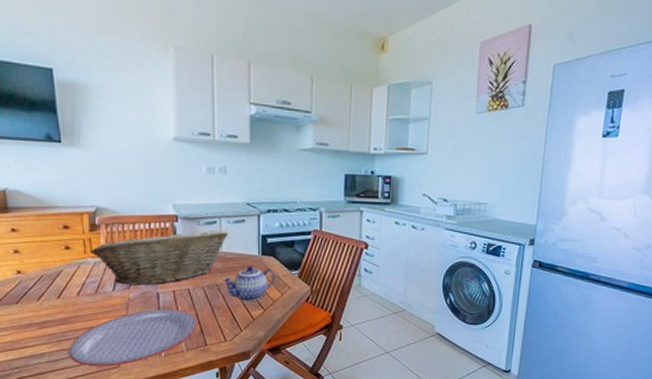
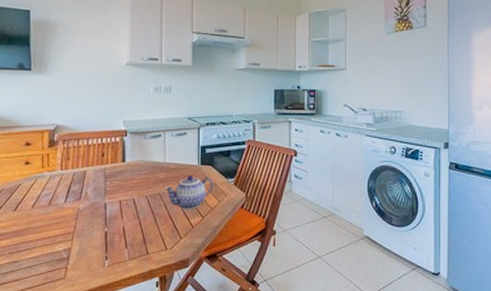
plate: present [68,309,197,367] -> none [18,219,140,279]
fruit basket: present [90,230,229,285] -> none [47,143,172,197]

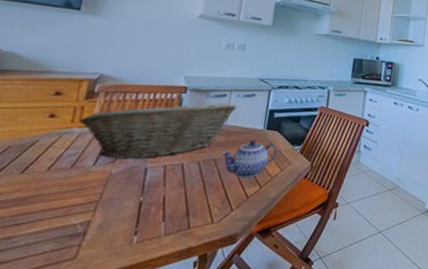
fruit basket: none [47,143,172,197] -> present [78,102,237,159]

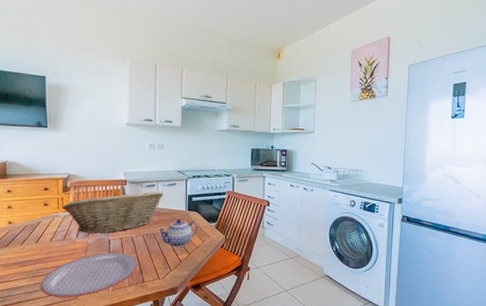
plate: none [11,186,184,260] -> present [40,252,137,298]

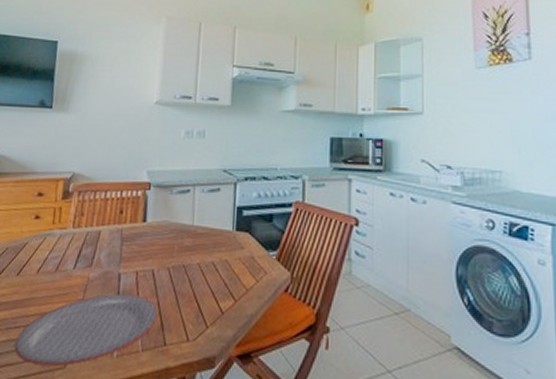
fruit basket: present [62,191,164,234] -> none [58,200,202,263]
teapot: present [157,219,199,248] -> none [190,244,251,290]

